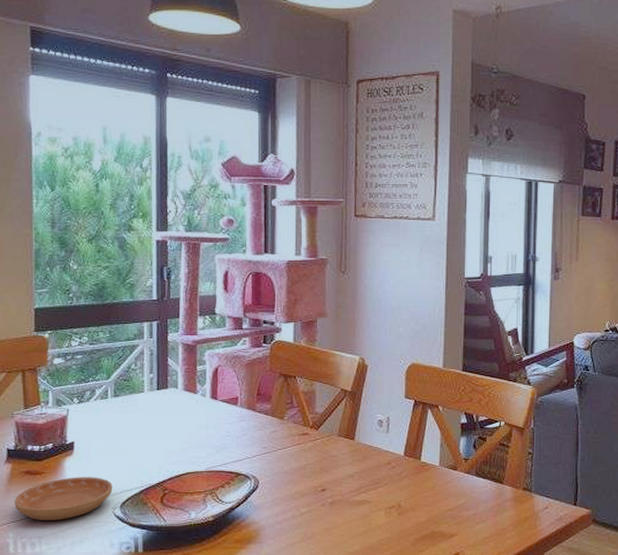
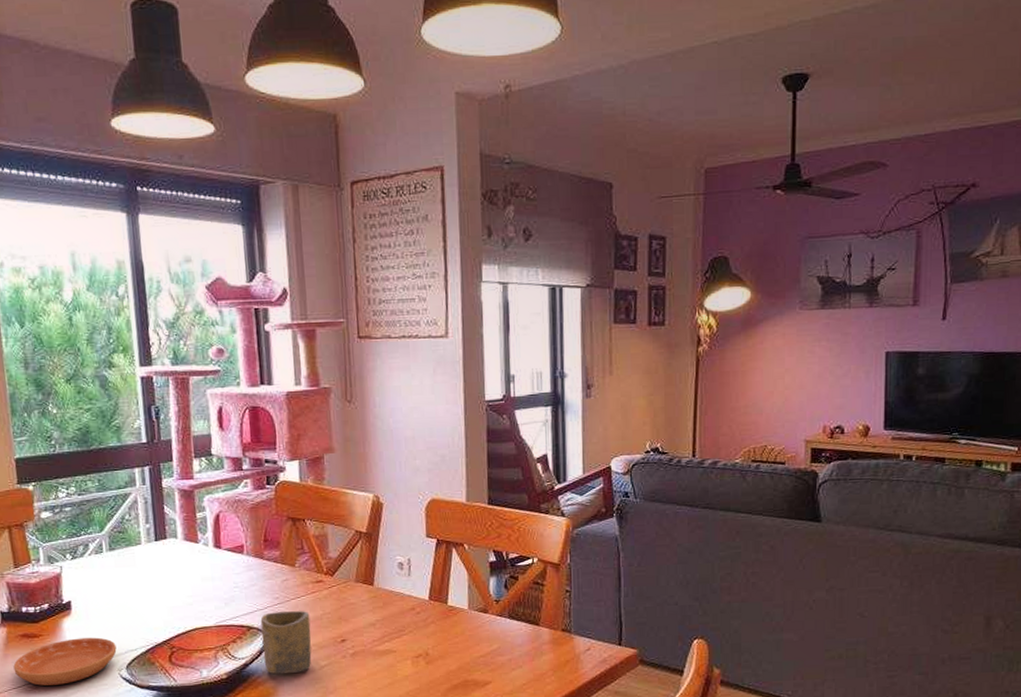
cup: none [248,461,294,518] -> present [260,611,312,674]

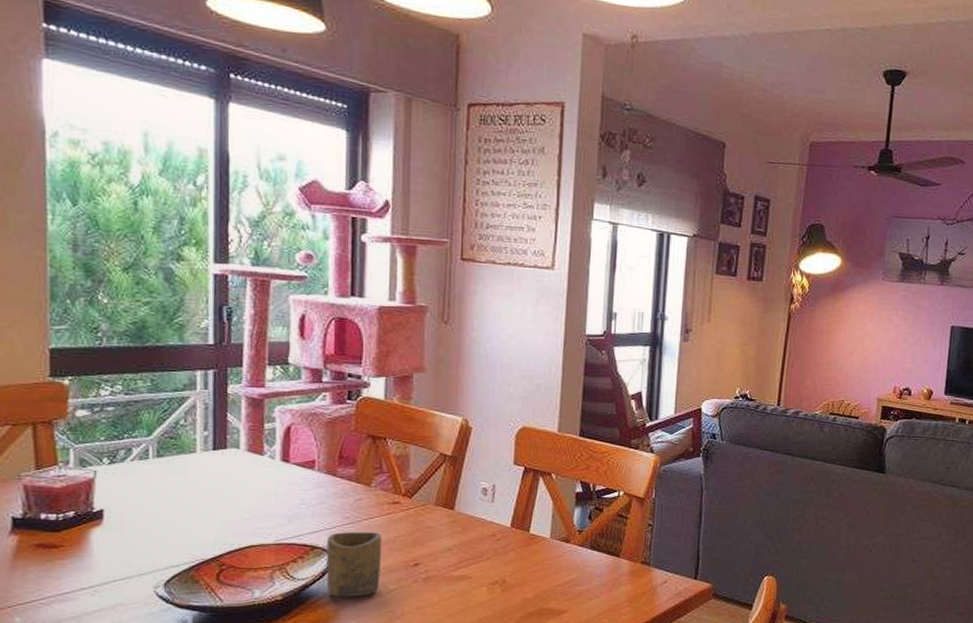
saucer: present [13,637,117,686] -> none [22,551,154,602]

